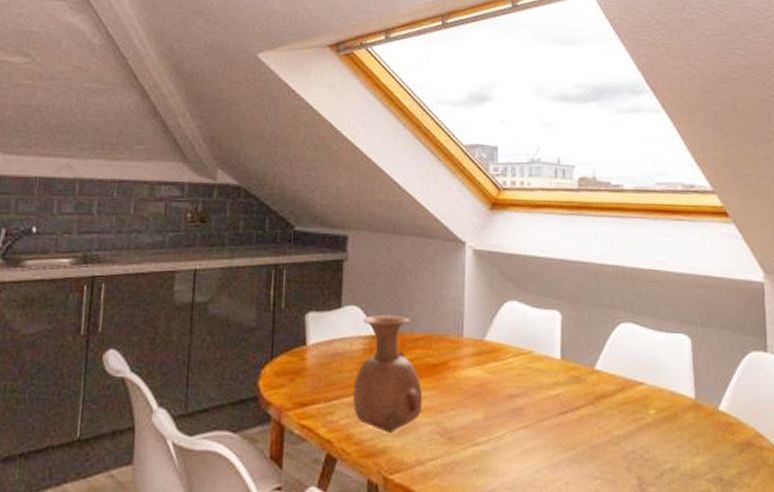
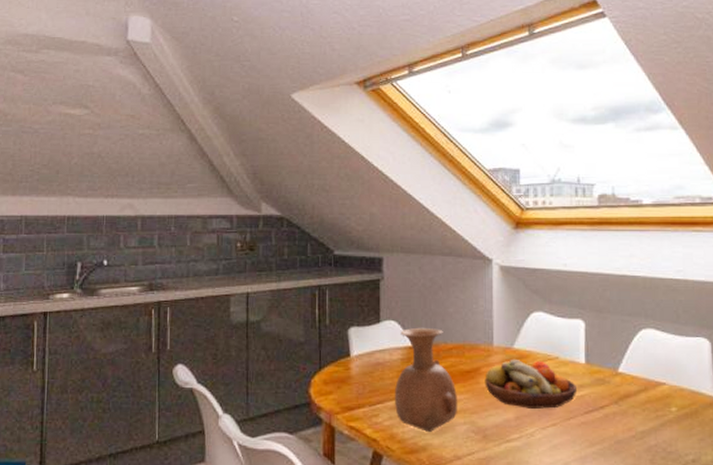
fruit bowl: none [452,352,550,409] -> present [484,358,576,409]

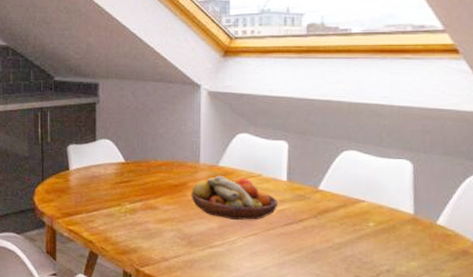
vase: present [394,327,458,433] -> none [108,146,166,238]

